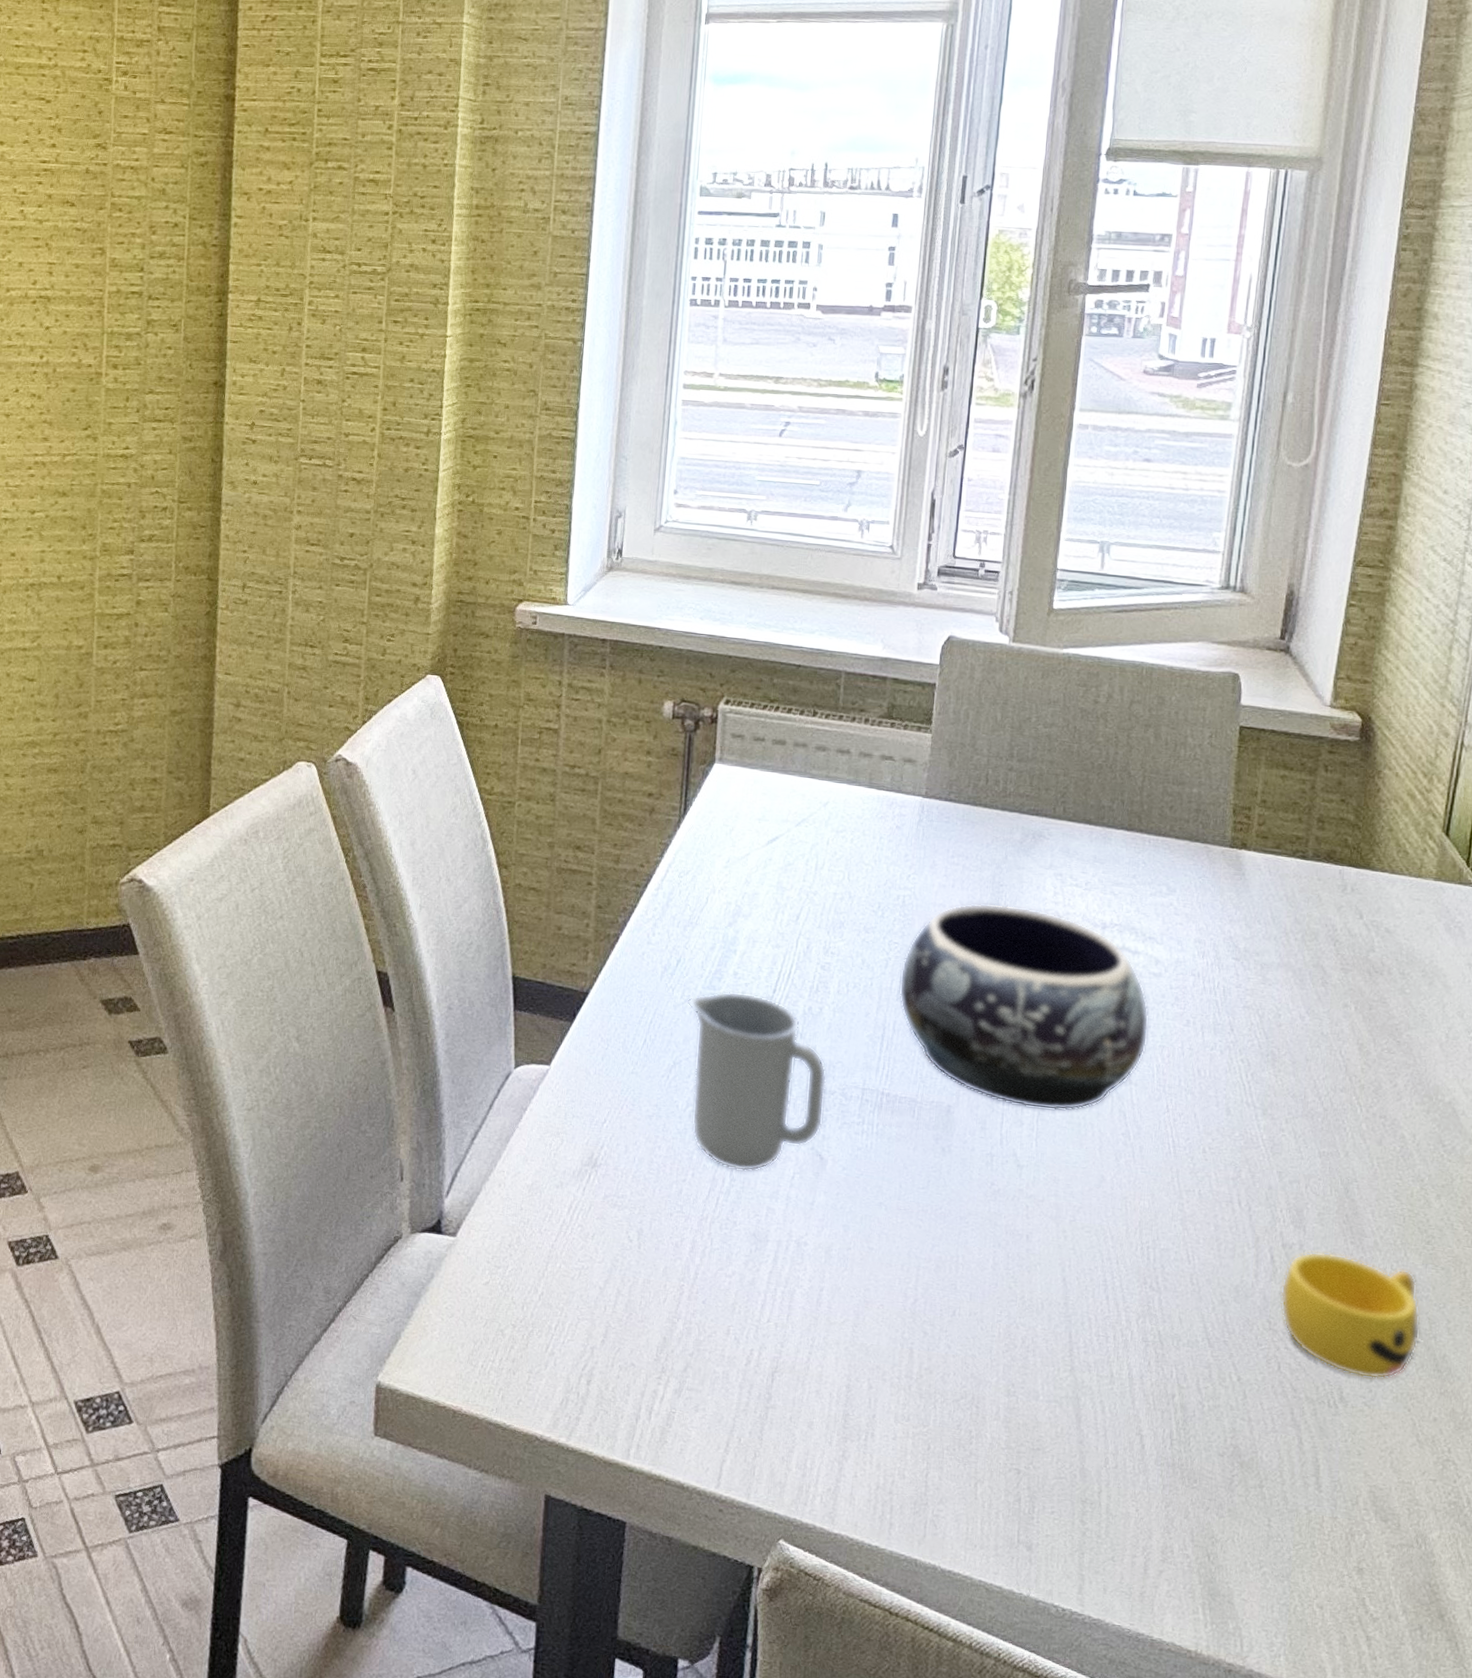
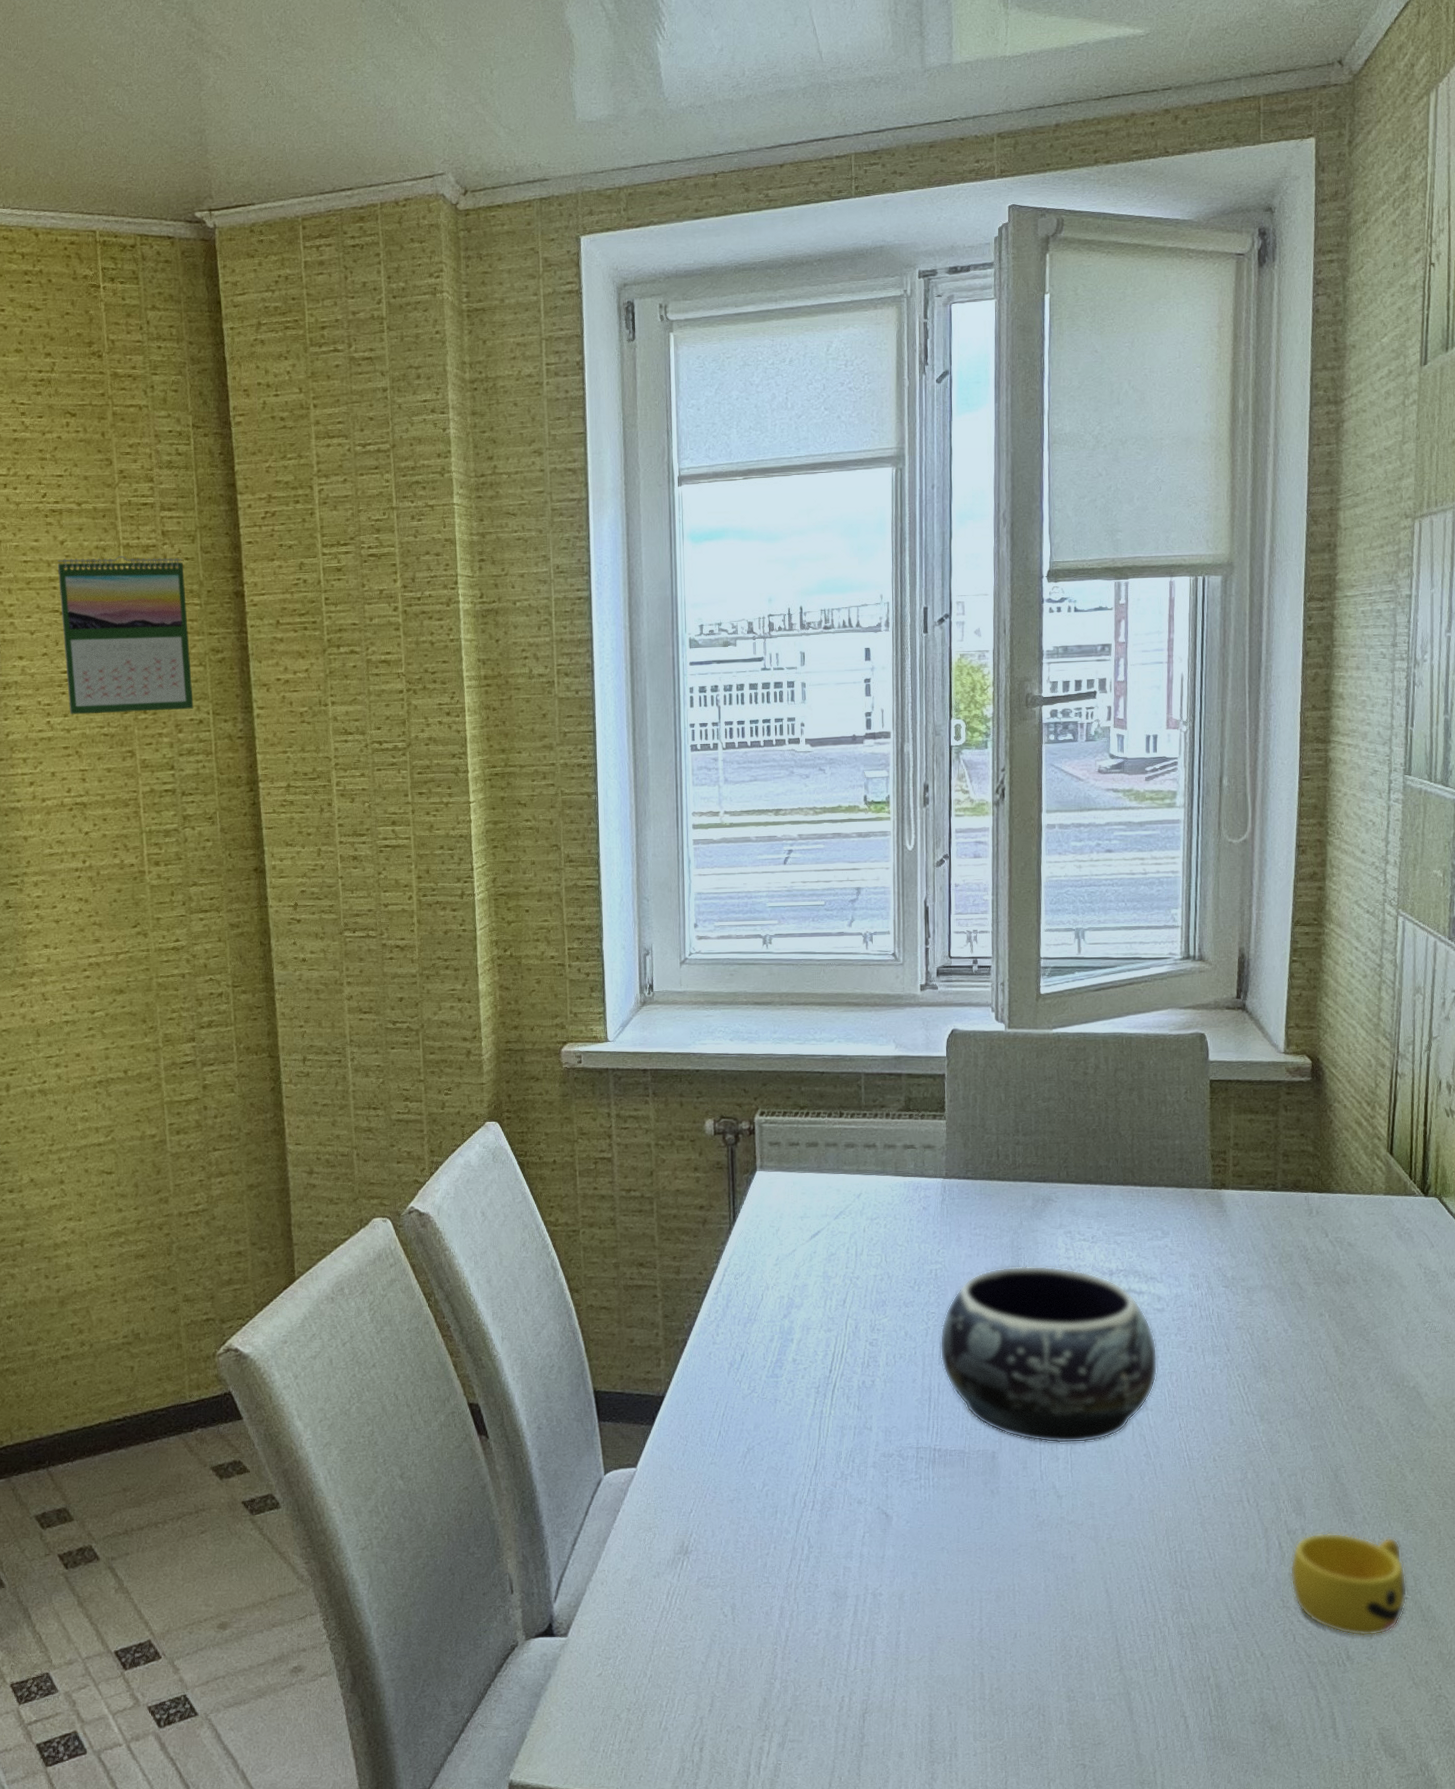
calendar: none [44,46,176,211] -> present [58,556,194,715]
cup: present [687,991,827,1172] -> none [754,1376,885,1538]

